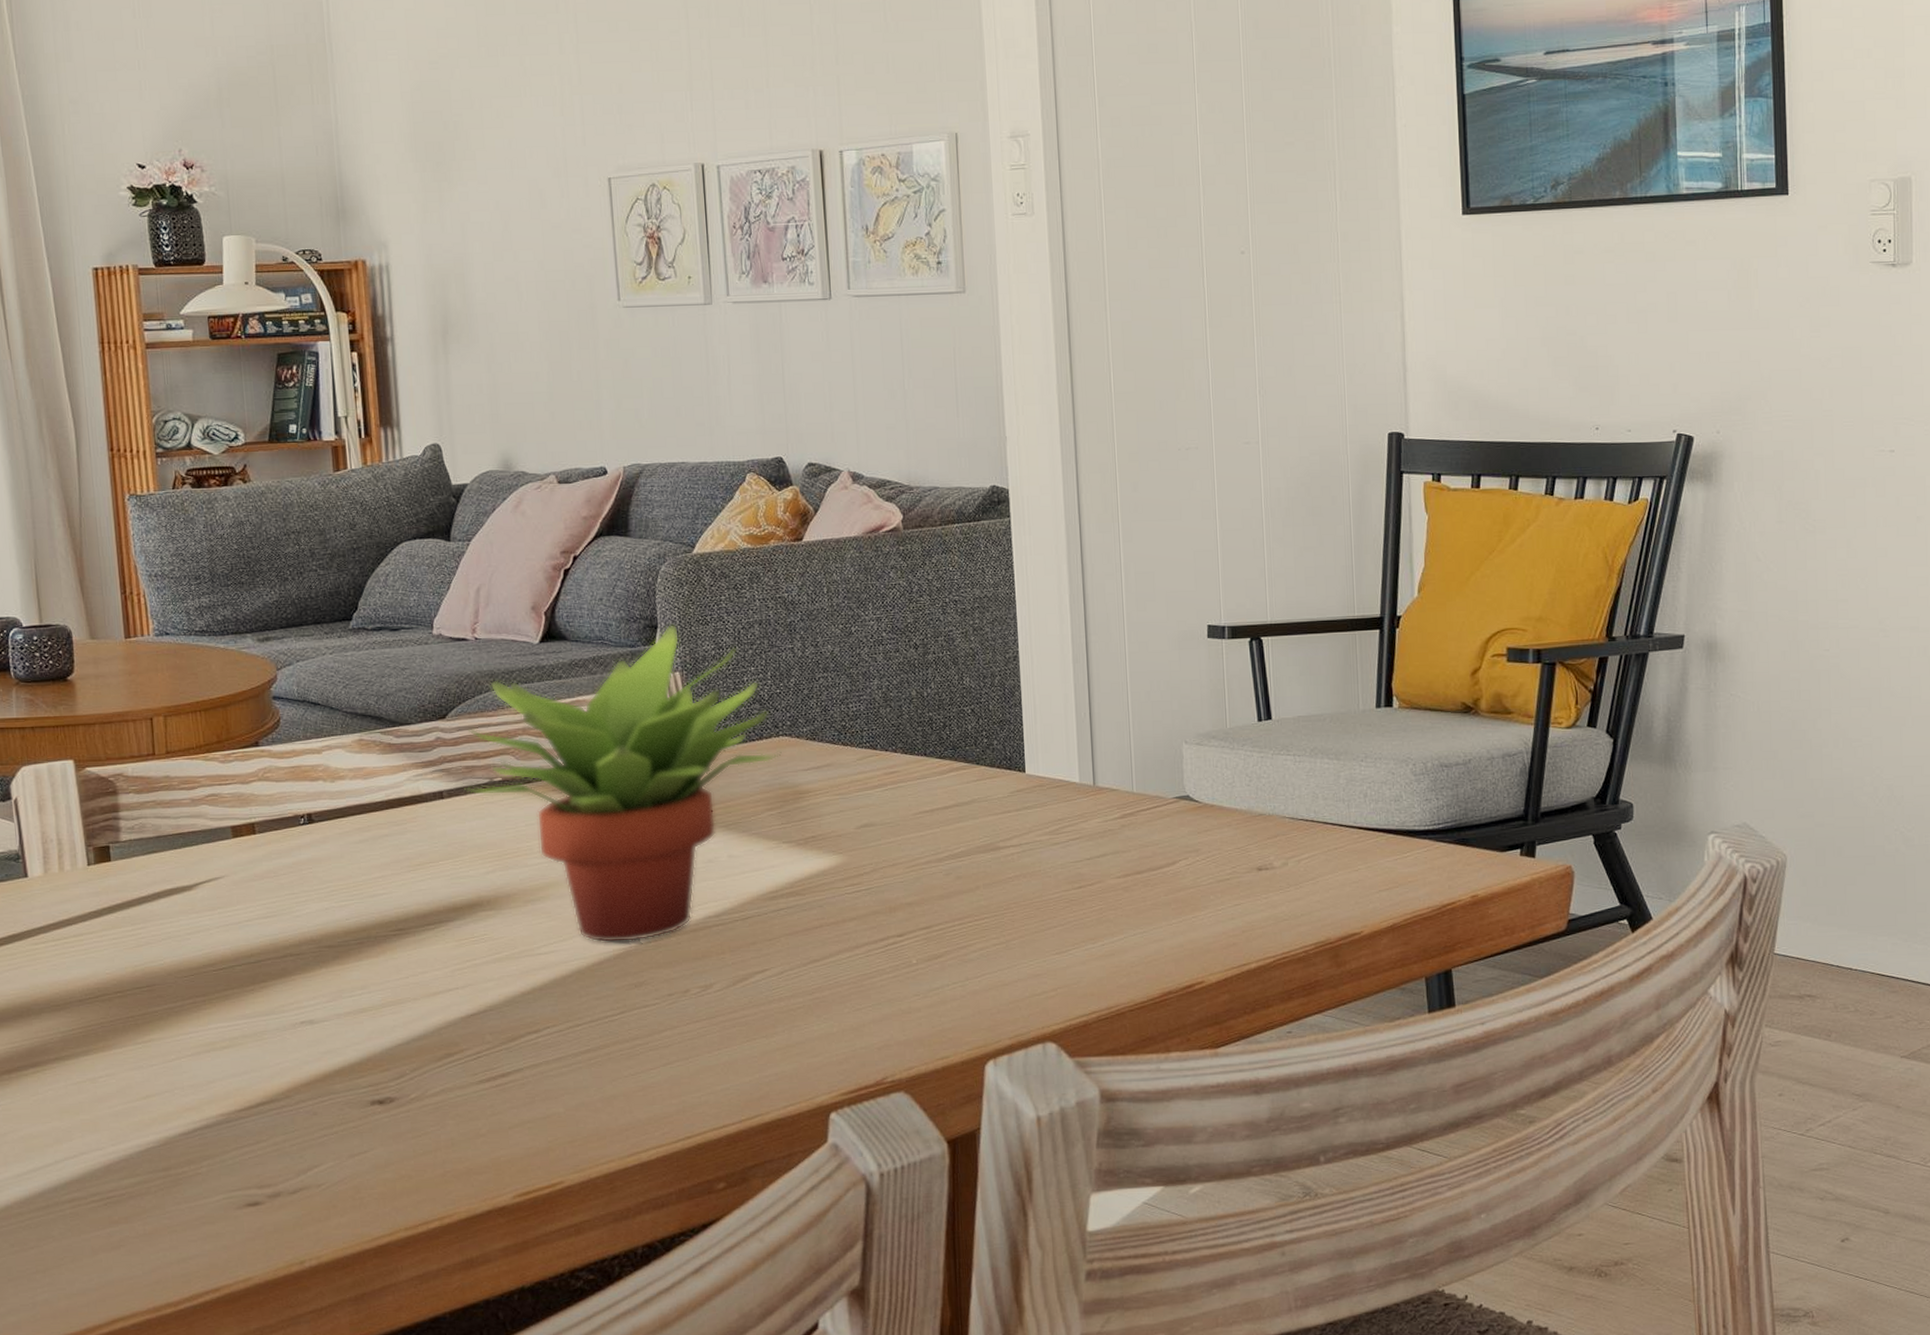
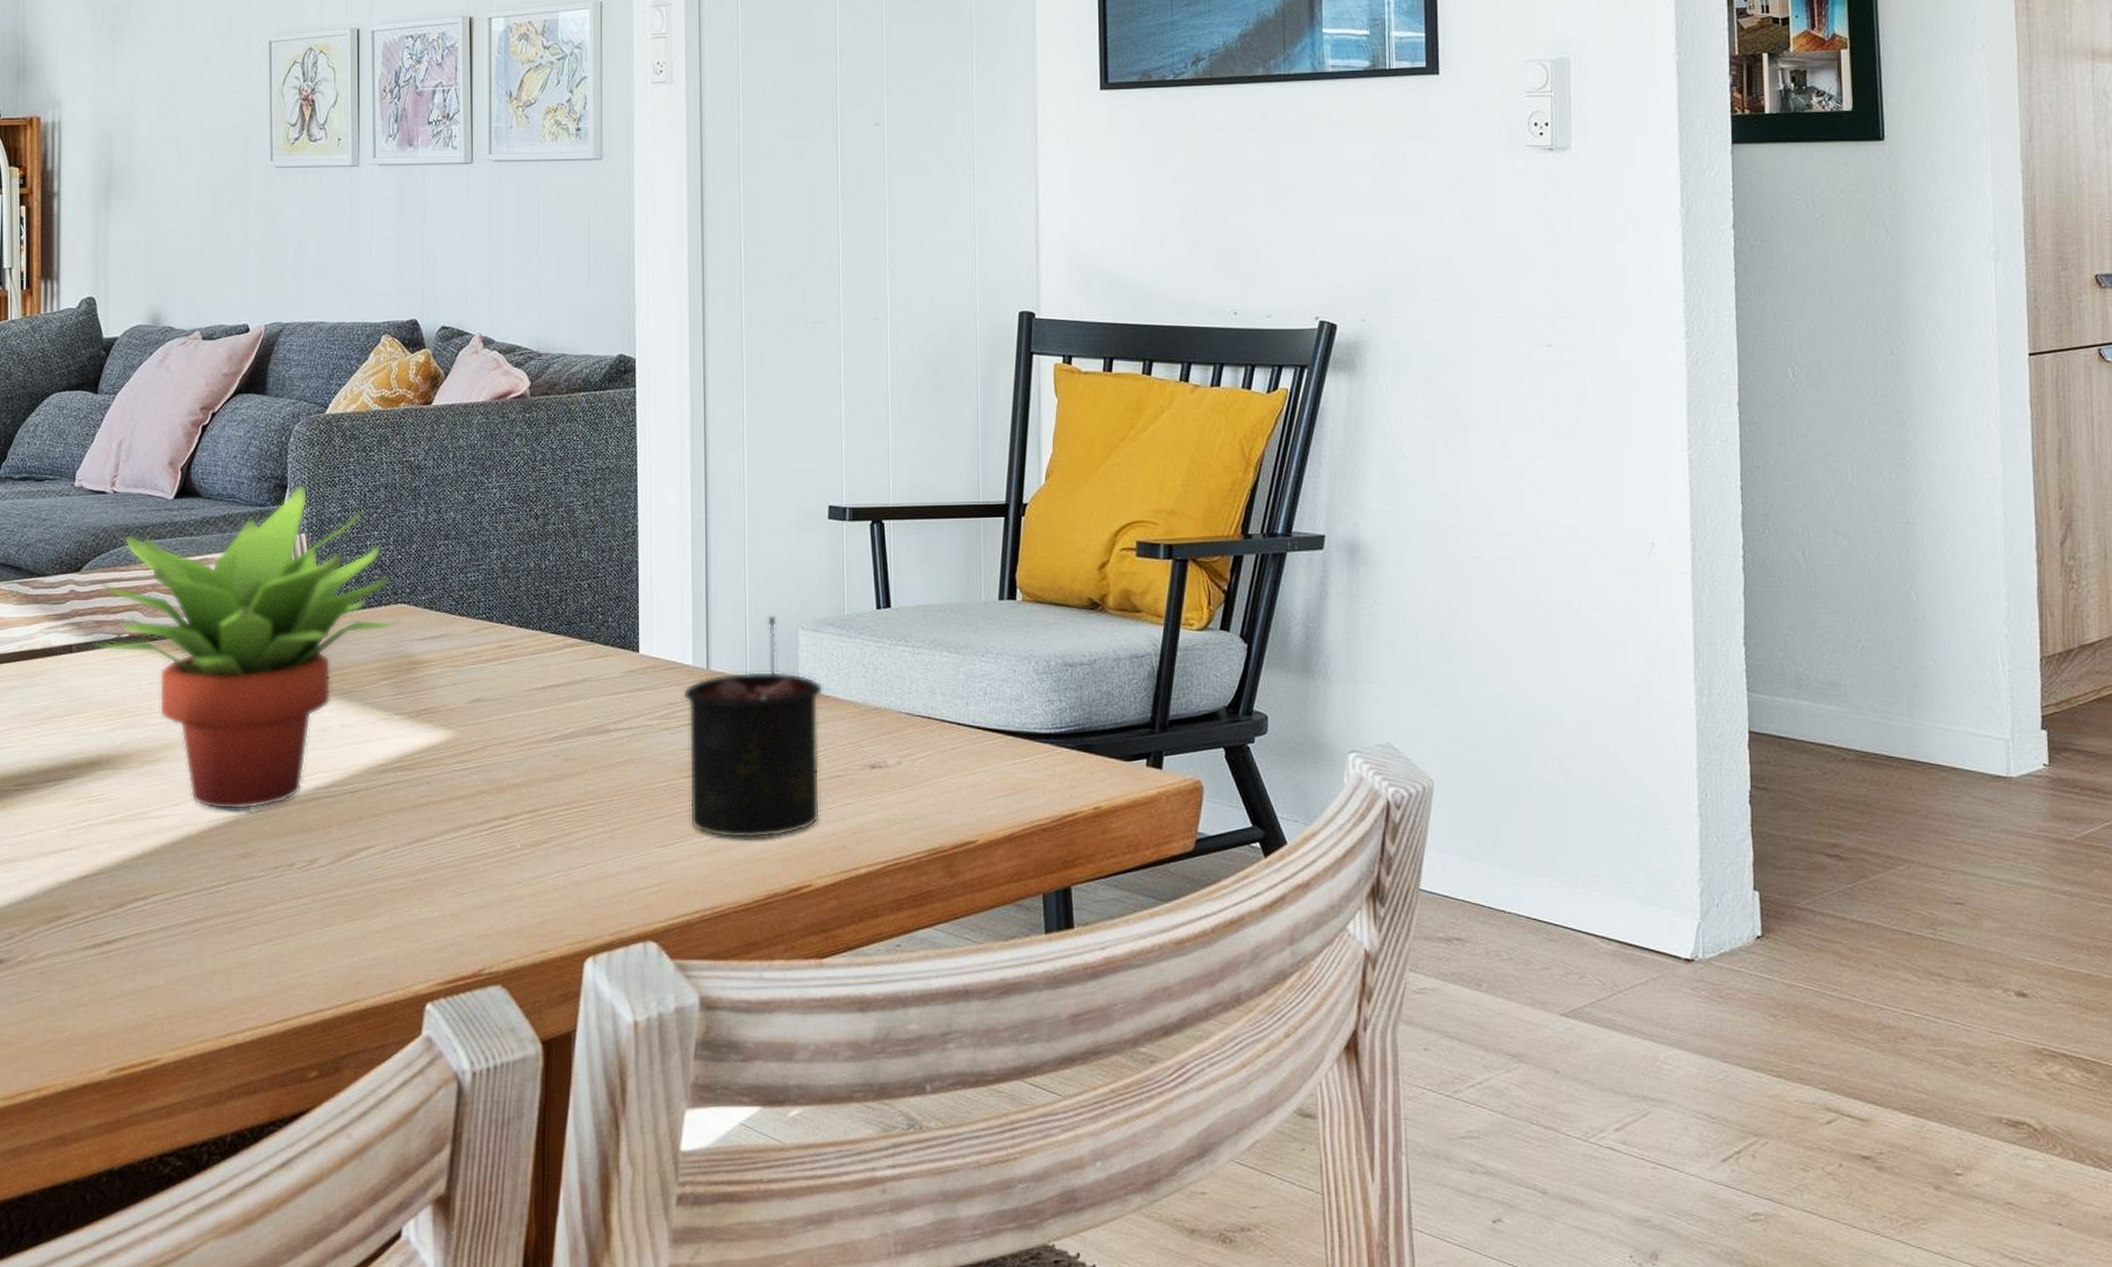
candle: none [1071,731,1210,943] -> present [683,615,824,839]

